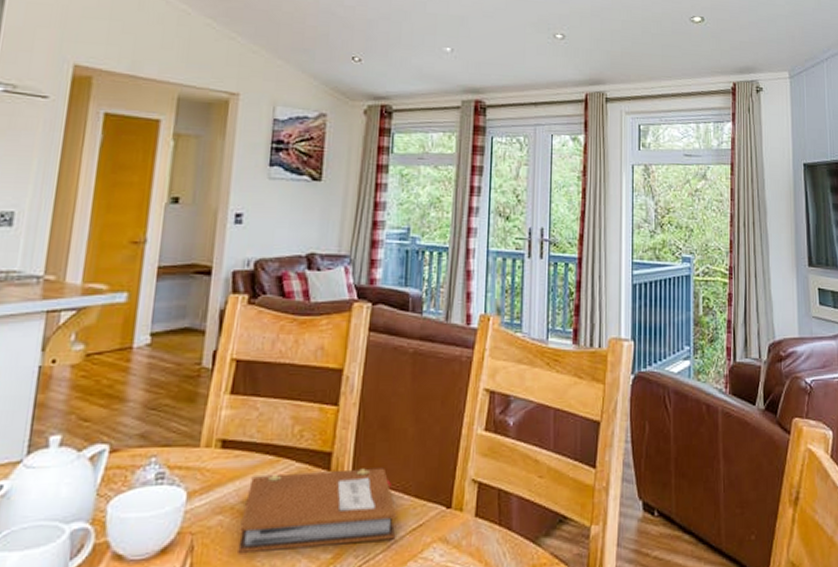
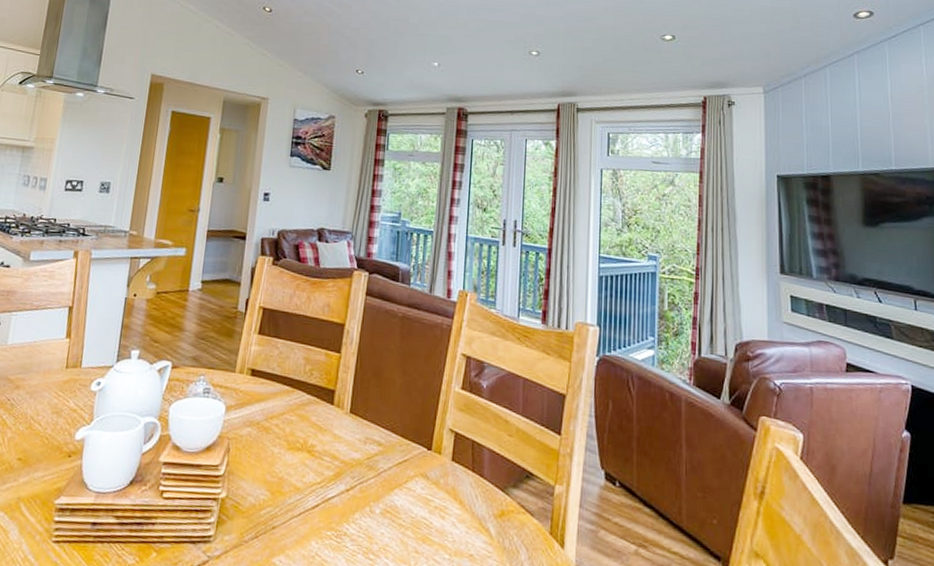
notebook: present [238,468,397,553] -> none [262,401,386,469]

